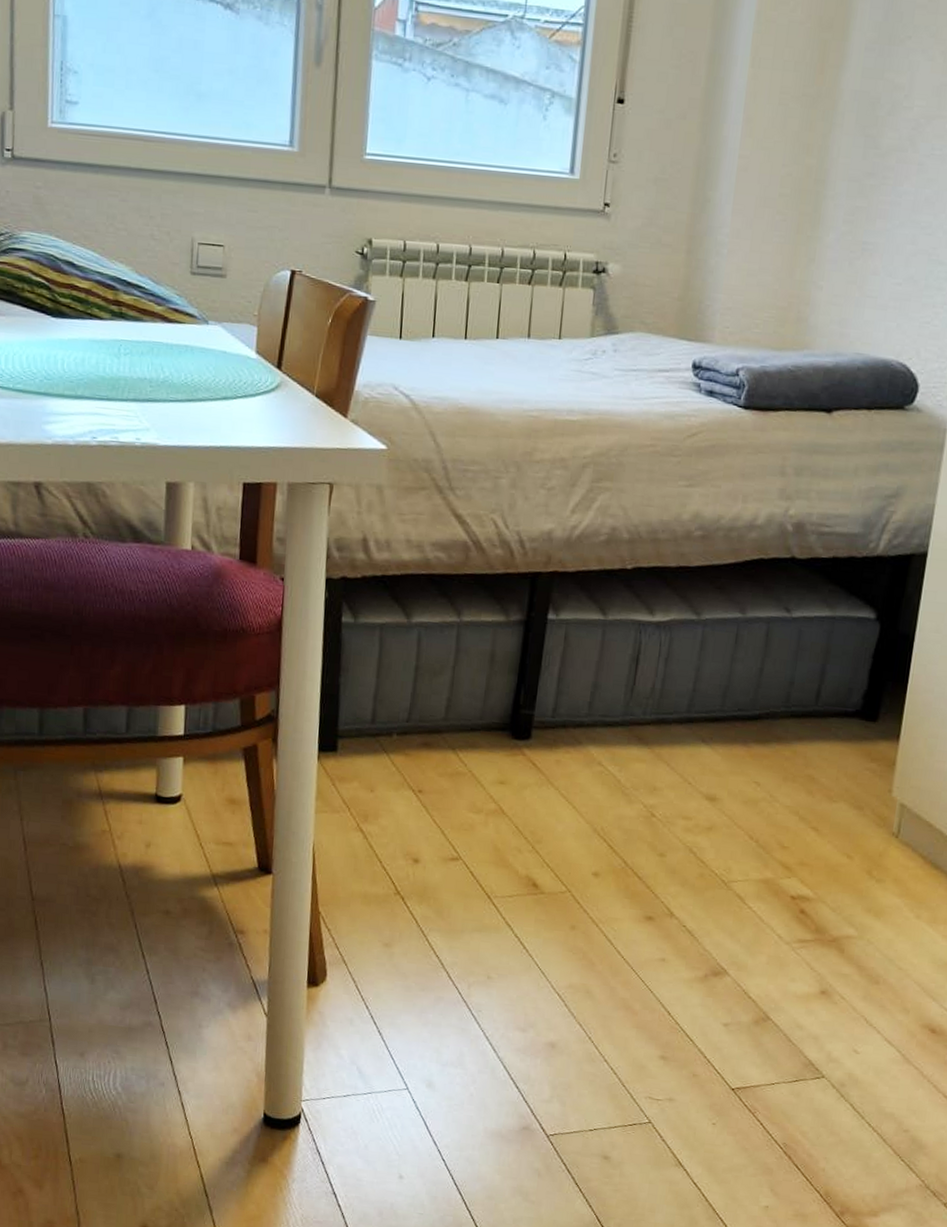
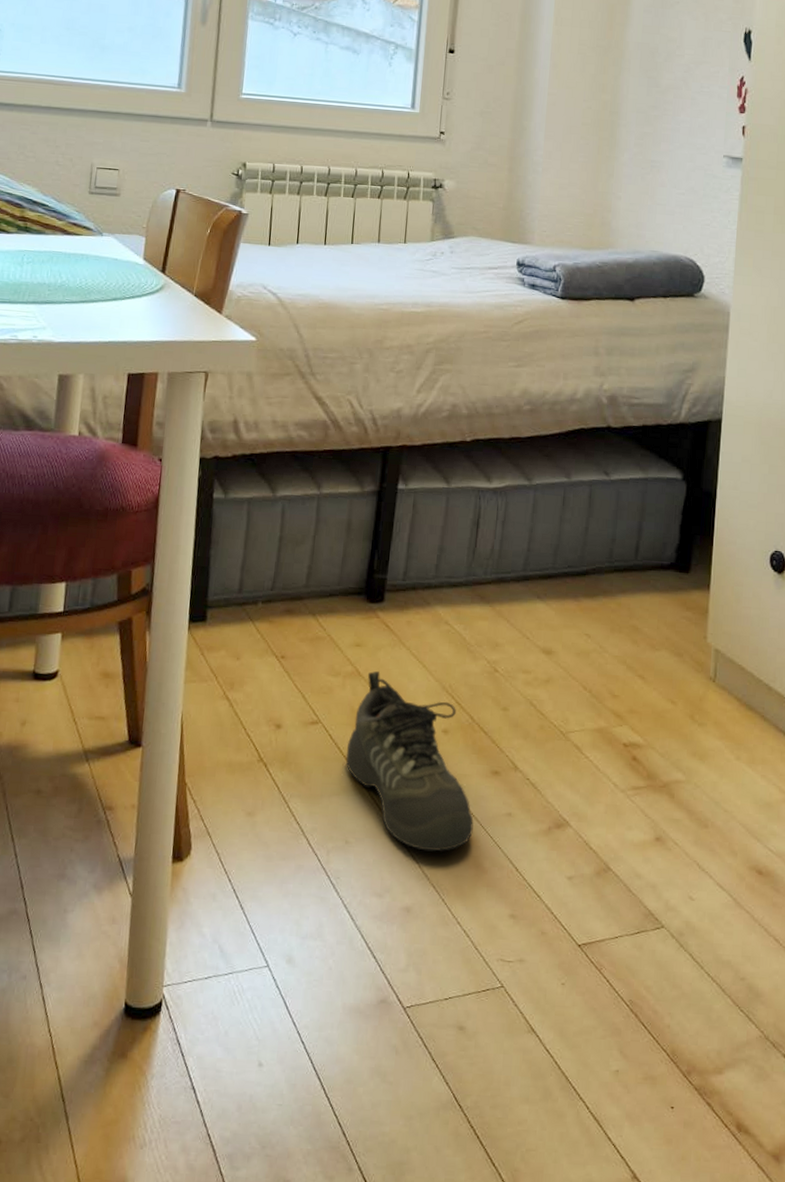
shoe: none [487,809,624,992] -> present [345,670,474,852]

